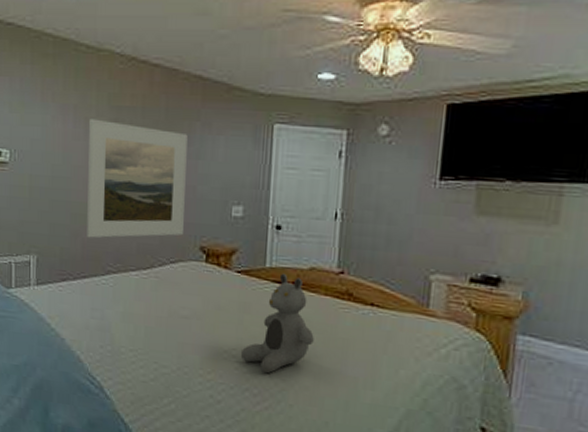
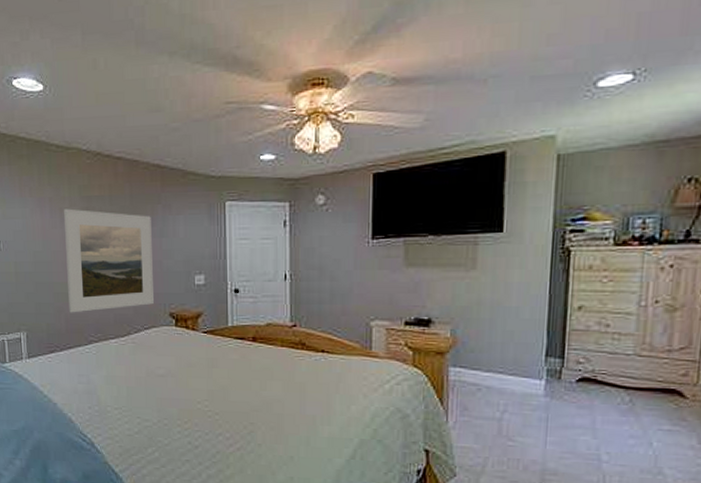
teddy bear: present [240,273,314,373] -> none [212,330,275,418]

